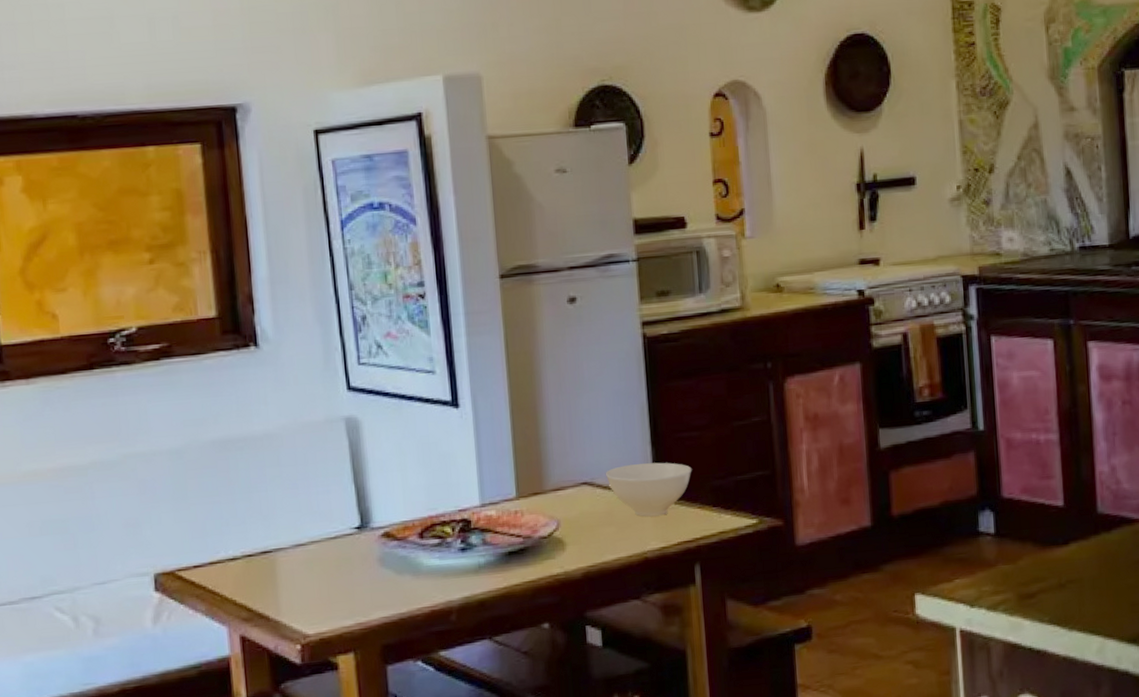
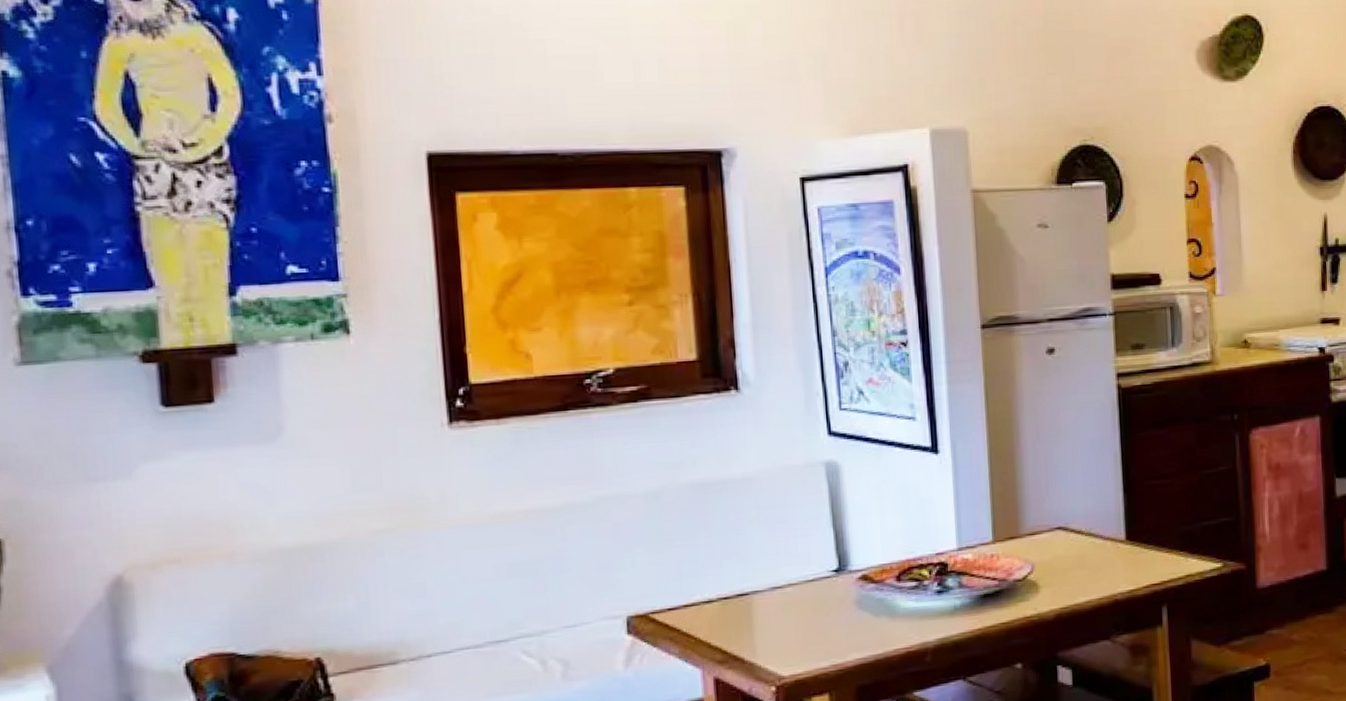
bowl: present [605,462,692,517] -> none [1079,508,1162,561]

